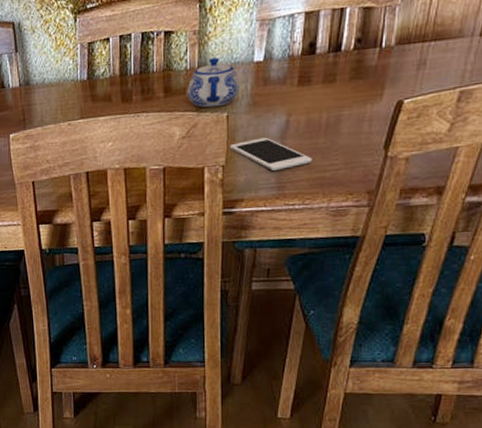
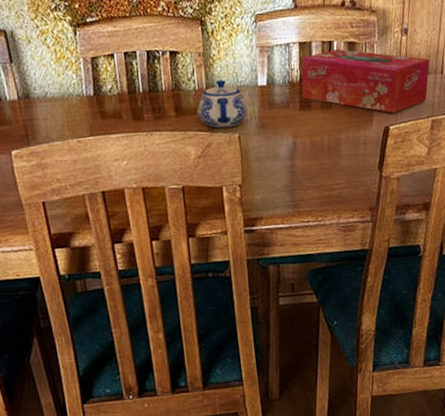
cell phone: present [229,137,312,170] -> none [244,158,320,189]
tissue box: none [302,15,466,85] -> present [301,48,430,113]

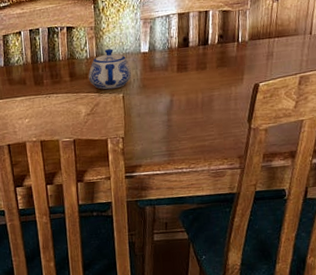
tissue box: present [301,48,430,113] -> none [179,17,299,72]

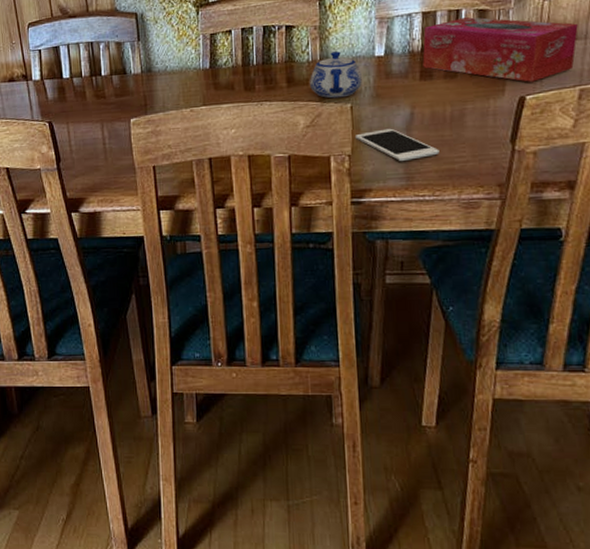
cell phone: none [126,113,194,141] -> present [354,128,440,161]
tissue box: none [179,17,299,72] -> present [422,16,578,82]

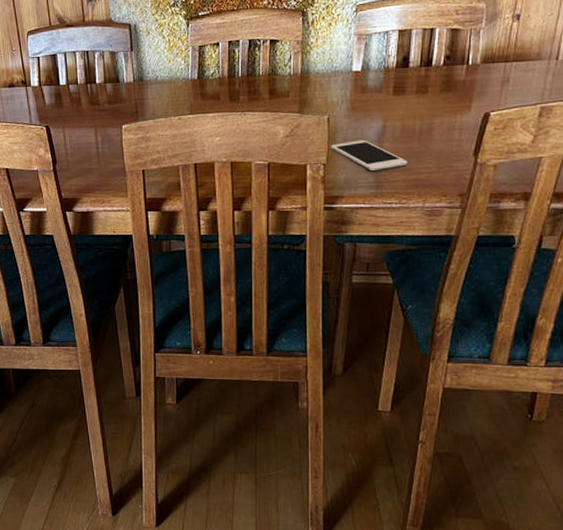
teapot: present [310,51,363,99] -> none [291,65,340,110]
tissue box: present [422,16,578,82] -> none [396,35,543,99]

